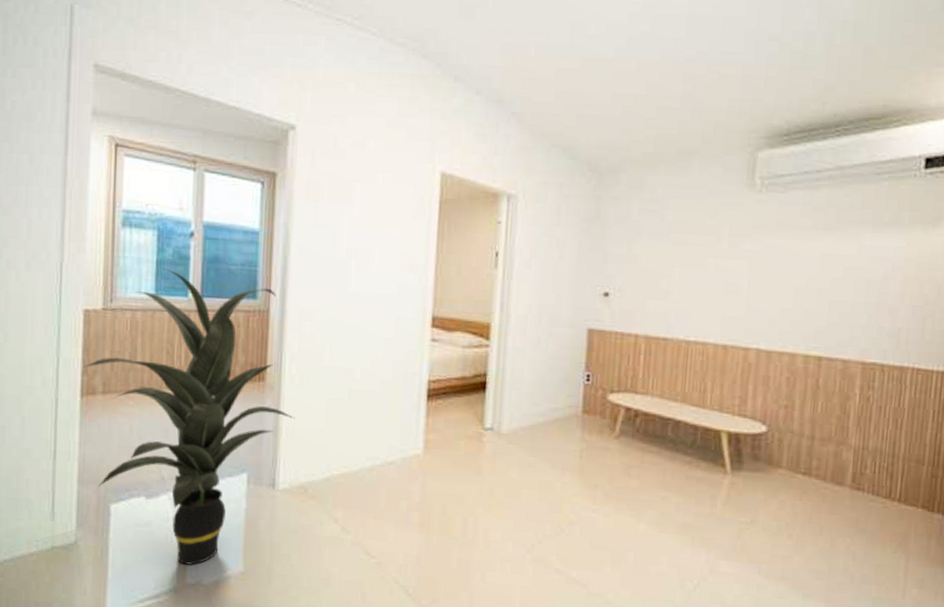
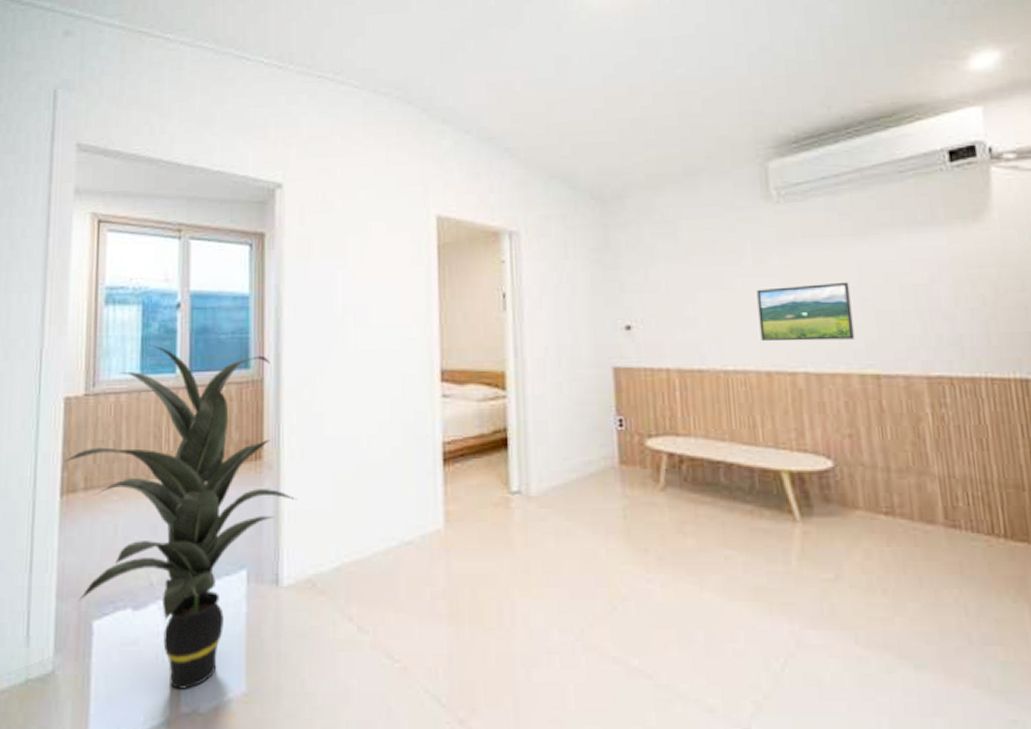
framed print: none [723,270,810,324] -> present [756,281,855,342]

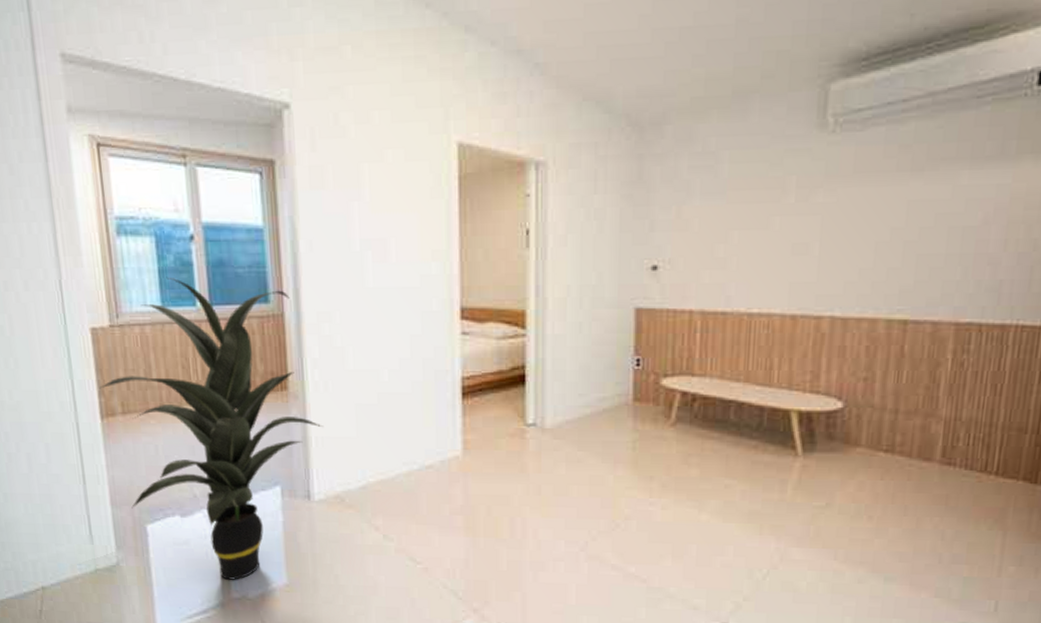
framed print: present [756,281,855,342] -> none [791,222,894,285]

